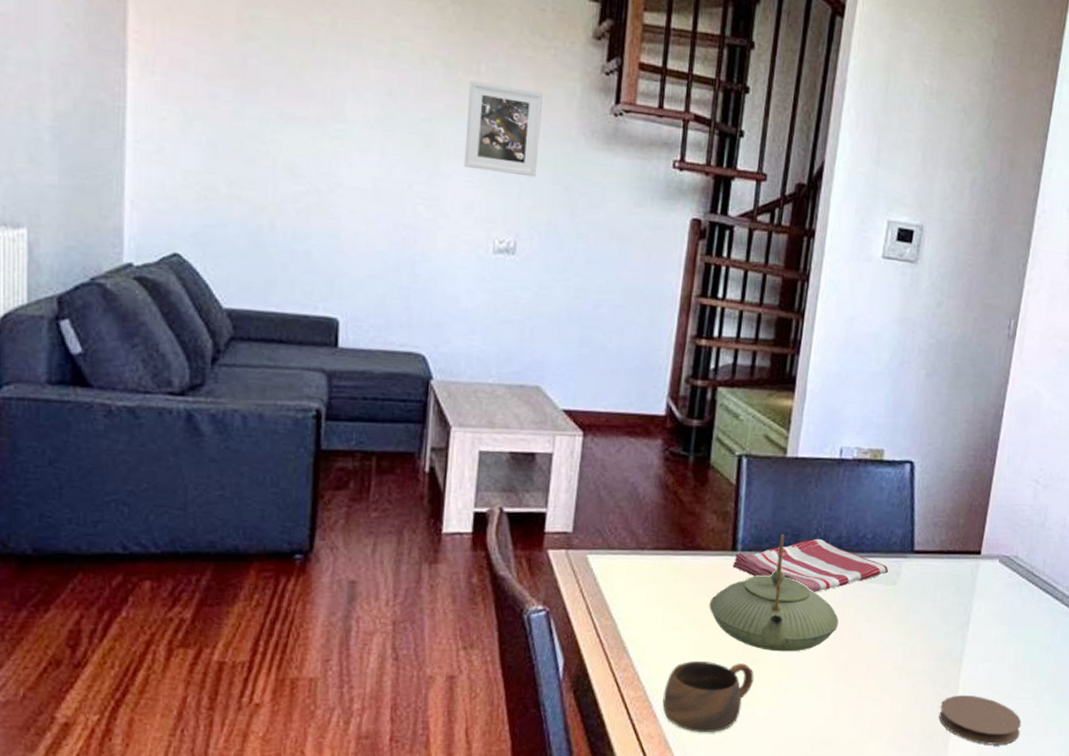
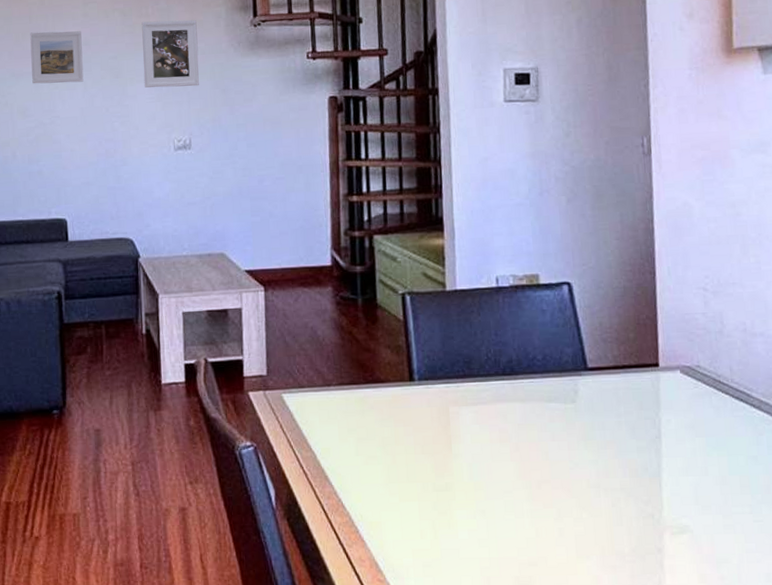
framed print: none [308,63,385,144] -> present [30,31,84,84]
cup: present [662,660,754,733] -> none [367,486,450,556]
teapot: present [709,534,839,652] -> none [396,362,524,475]
dish towel: present [733,538,889,592] -> none [412,363,566,415]
coaster: present [939,694,1022,745] -> none [646,511,742,564]

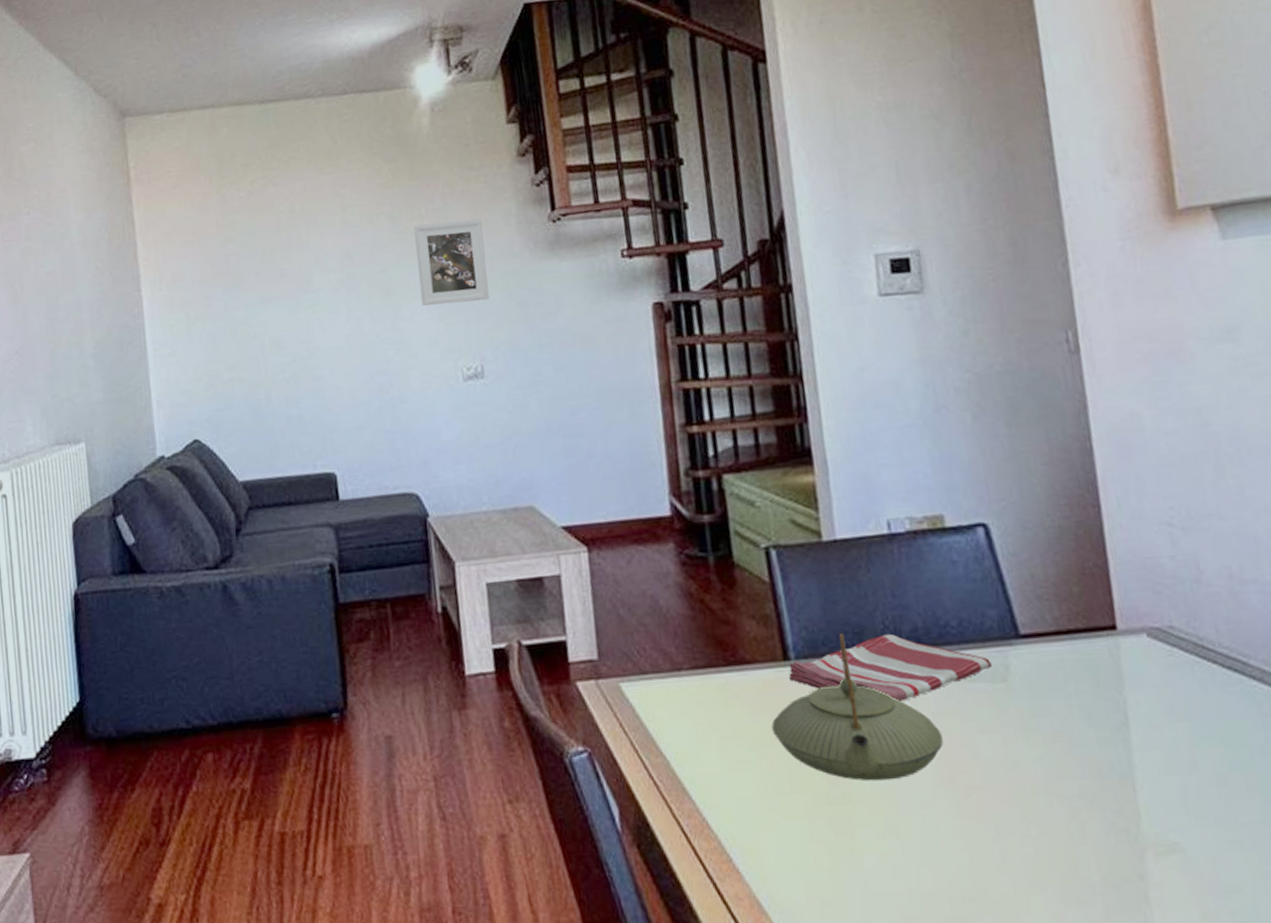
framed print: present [30,31,84,84] -> none [279,241,348,310]
teapot: none [396,362,524,475] -> present [771,634,944,781]
dish towel: none [412,363,566,415] -> present [789,633,993,701]

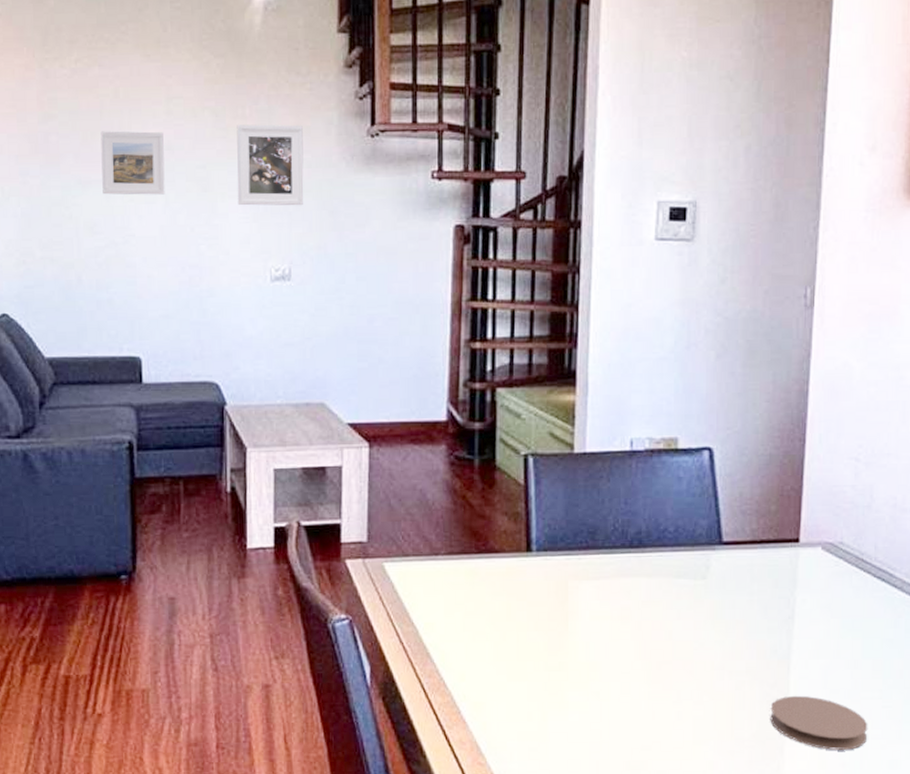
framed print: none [279,241,348,310] -> present [100,131,165,195]
teapot: present [771,634,944,781] -> none [509,532,647,654]
dish towel: present [789,633,993,701] -> none [529,534,697,590]
coaster: none [1120,823,1258,894] -> present [770,695,868,750]

